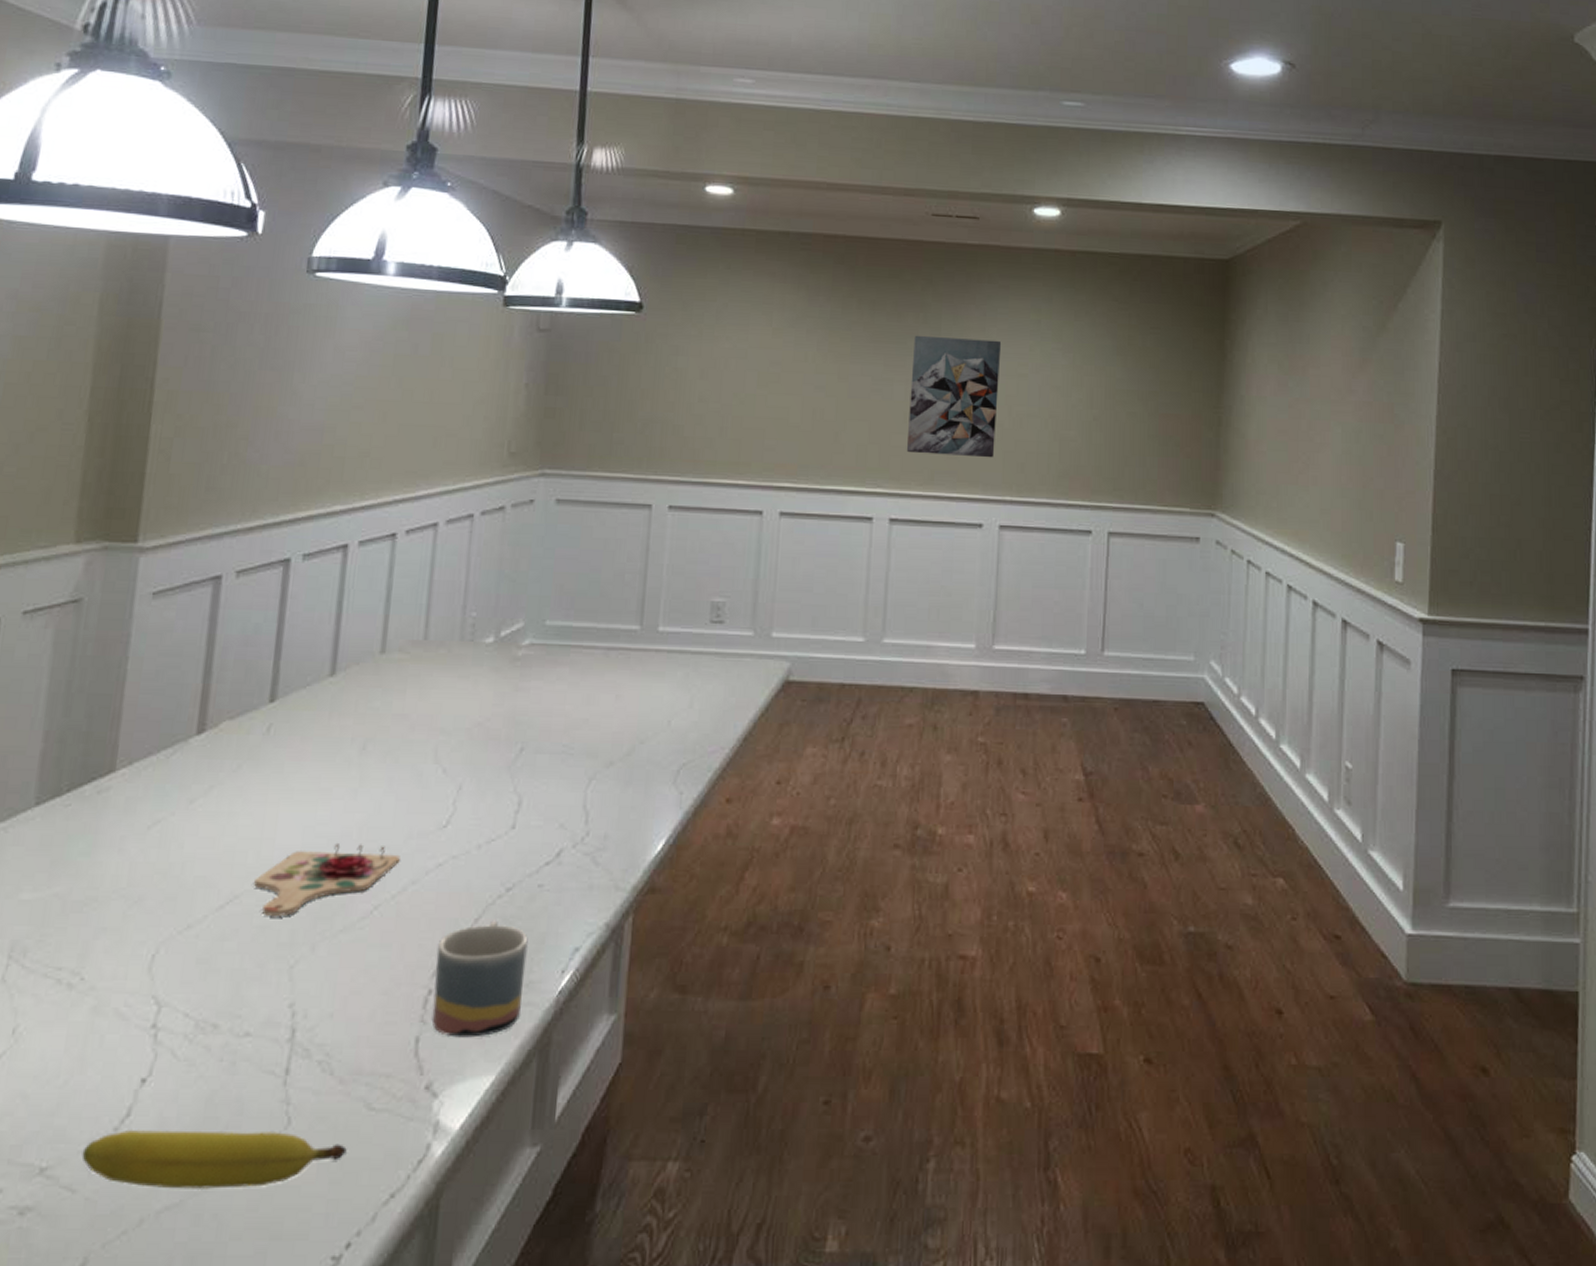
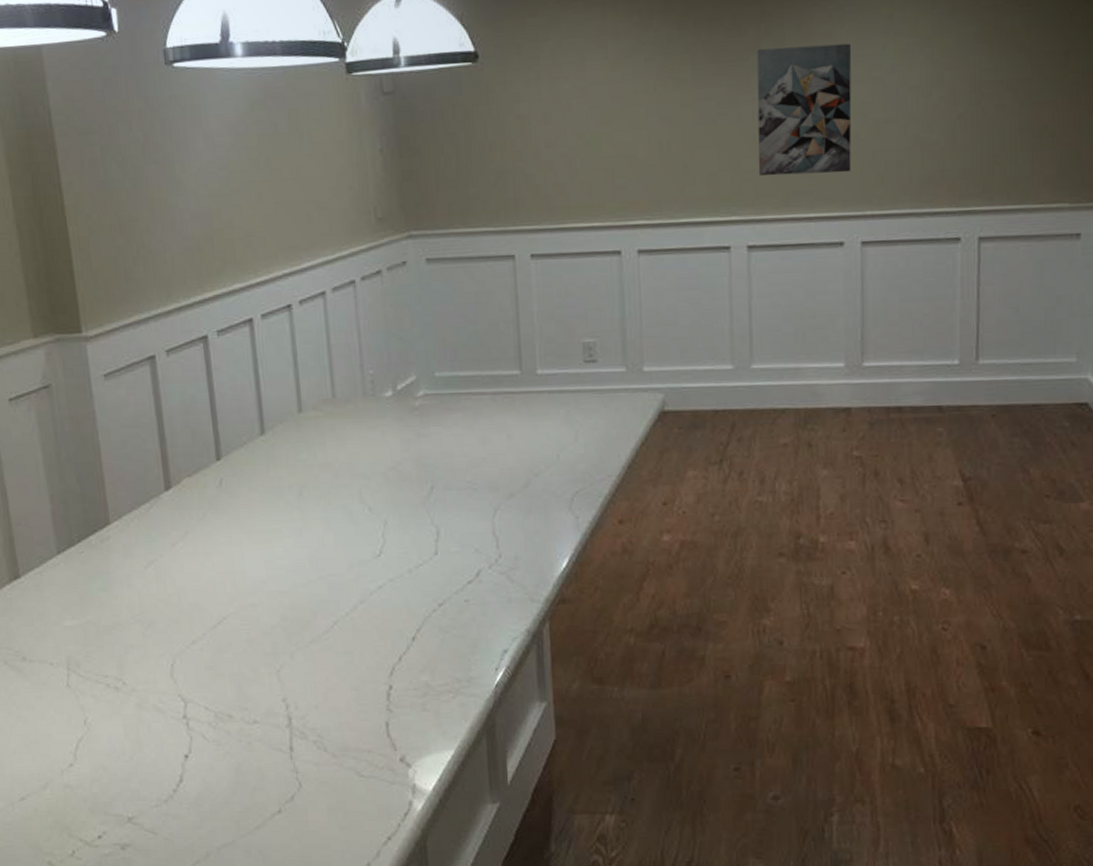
fruit: present [81,1130,347,1189] -> none [155,791,348,833]
cutting board: present [254,842,400,917] -> none [236,572,347,633]
mug: present [431,920,529,1038] -> none [390,630,466,722]

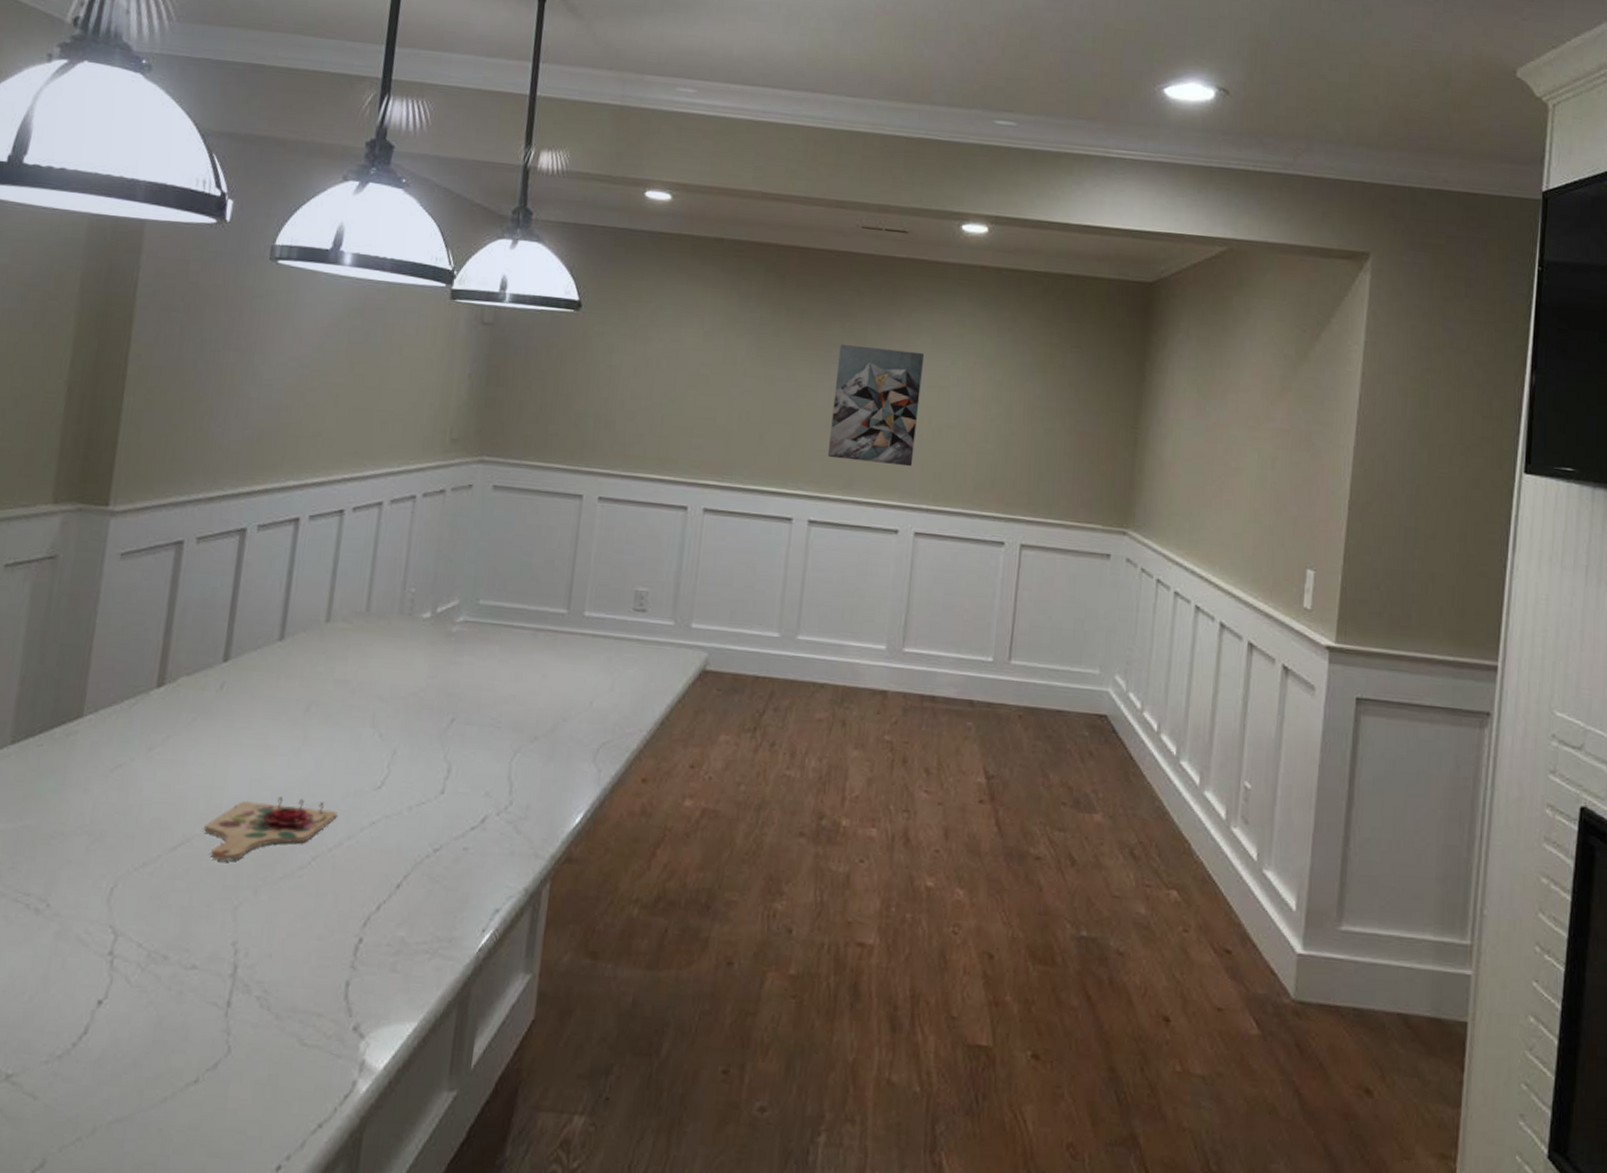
cutting board: none [236,572,347,633] -> present [204,795,338,862]

